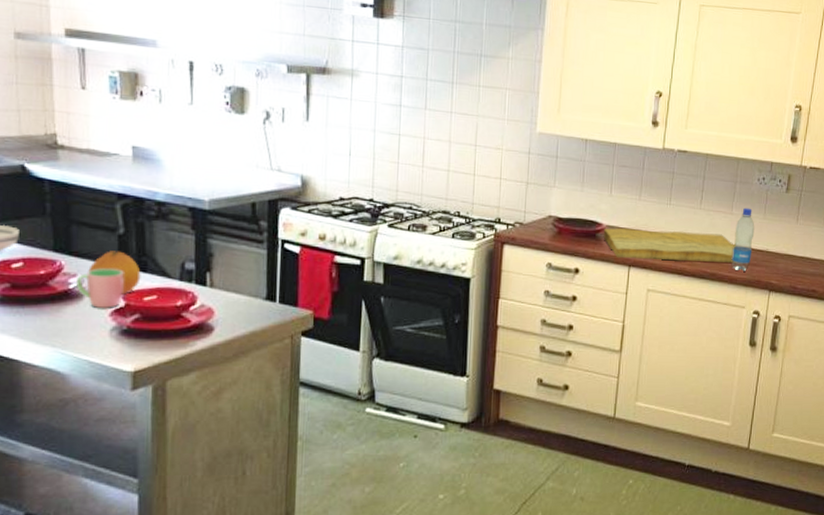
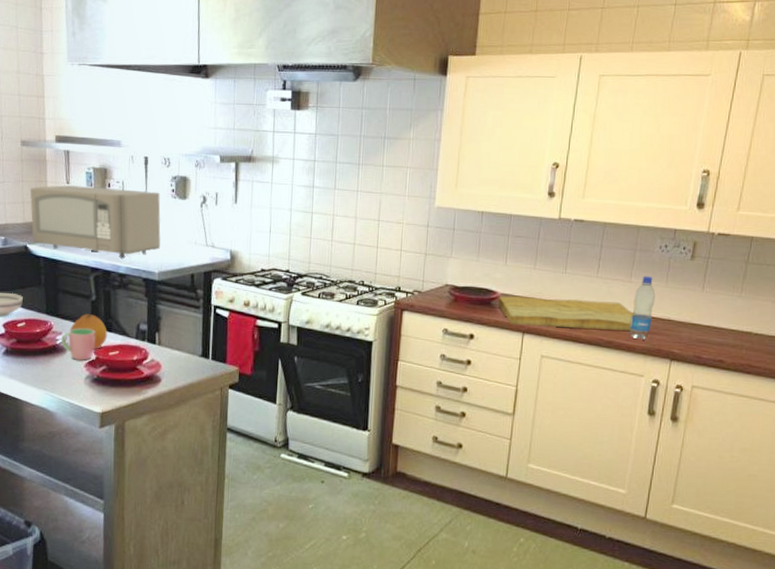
microwave: none [29,90,212,182] -> present [30,185,161,257]

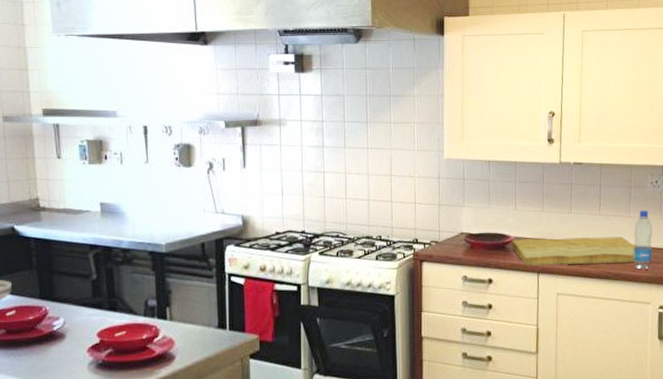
microwave: present [30,185,161,257] -> none [16,160,166,232]
cup: present [62,328,95,361] -> none [59,310,98,346]
fruit: present [70,314,108,349] -> none [68,294,112,331]

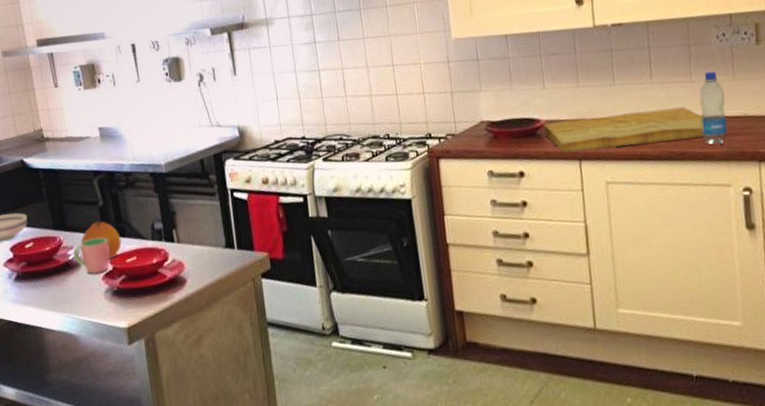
cup: none [59,310,98,346] -> present [73,237,110,274]
fruit: none [68,294,112,331] -> present [81,221,122,258]

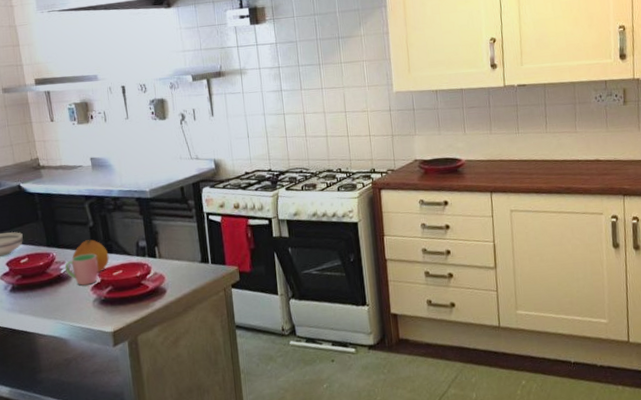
cutting board: present [543,107,704,154] -> none [463,152,584,187]
bottle: present [699,71,728,146] -> none [581,124,602,183]

